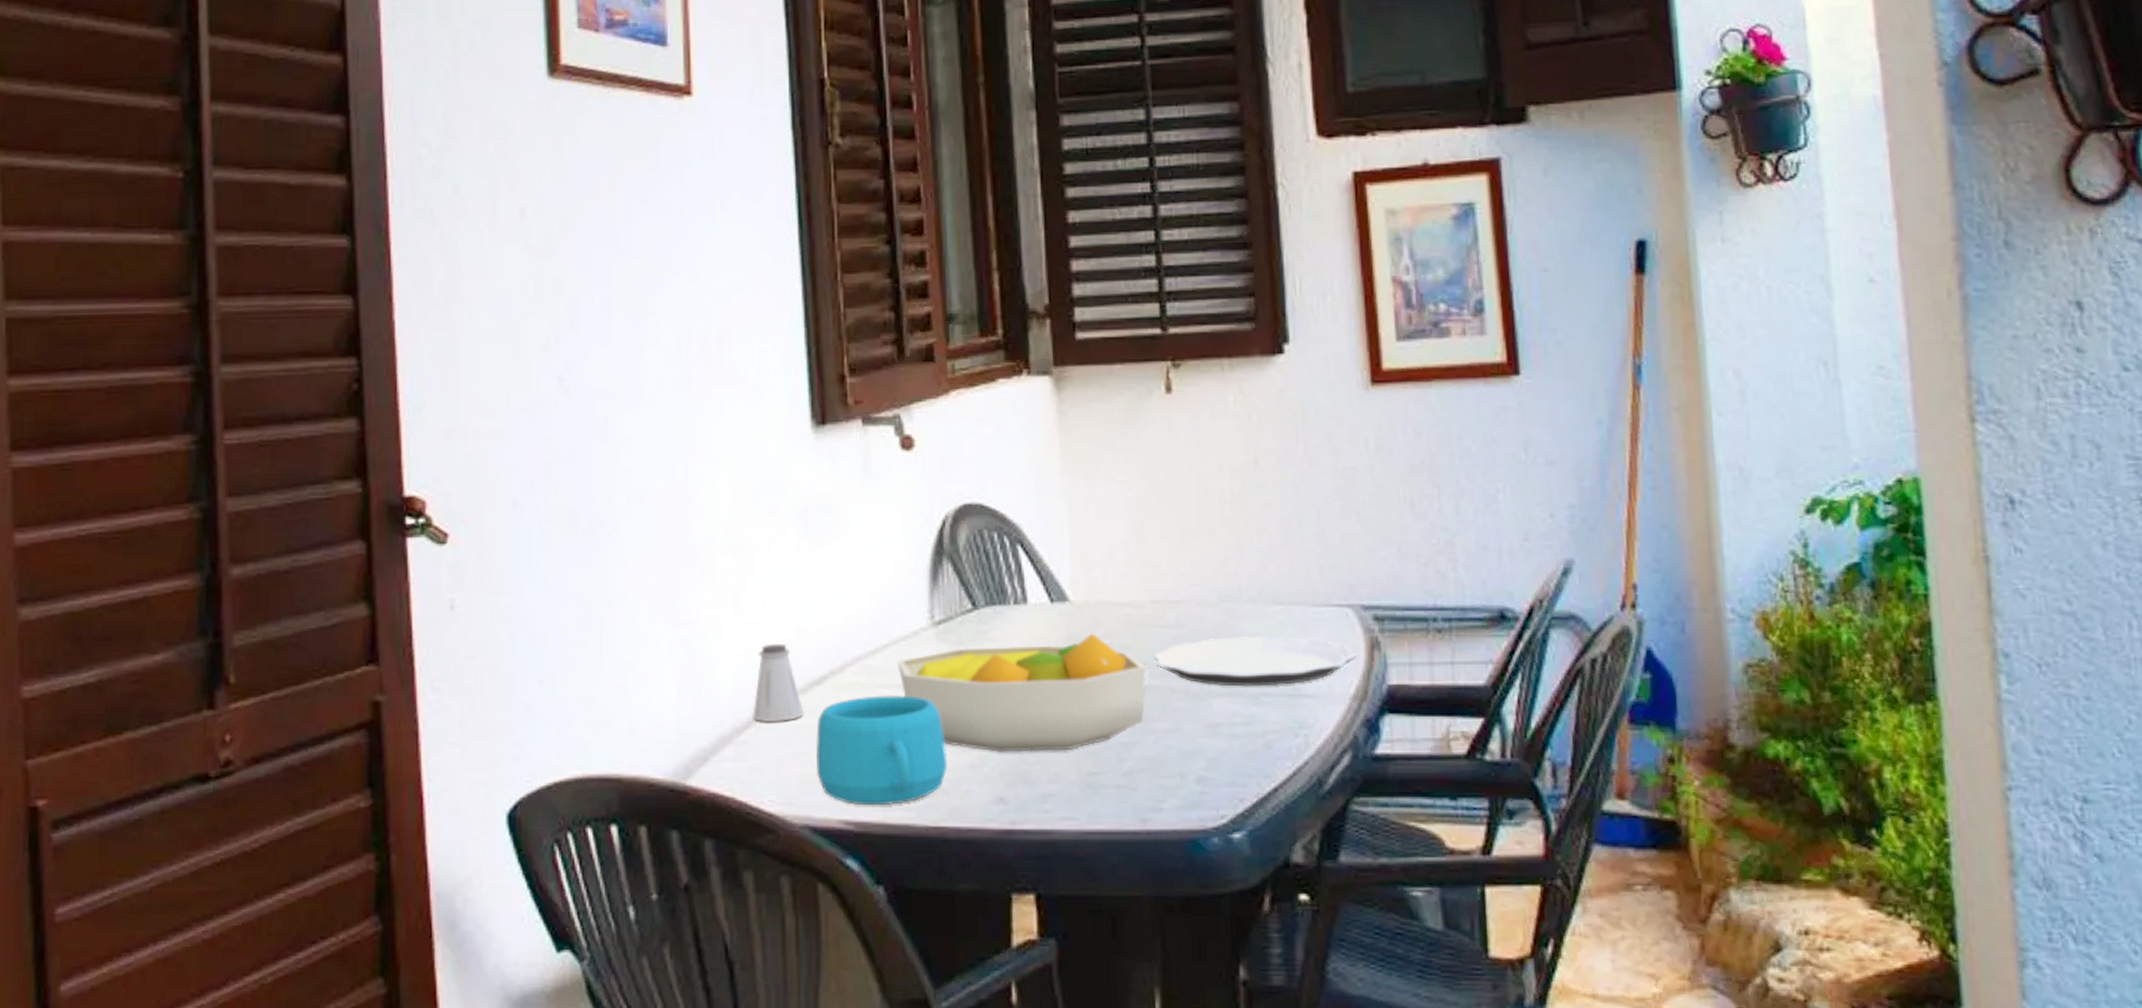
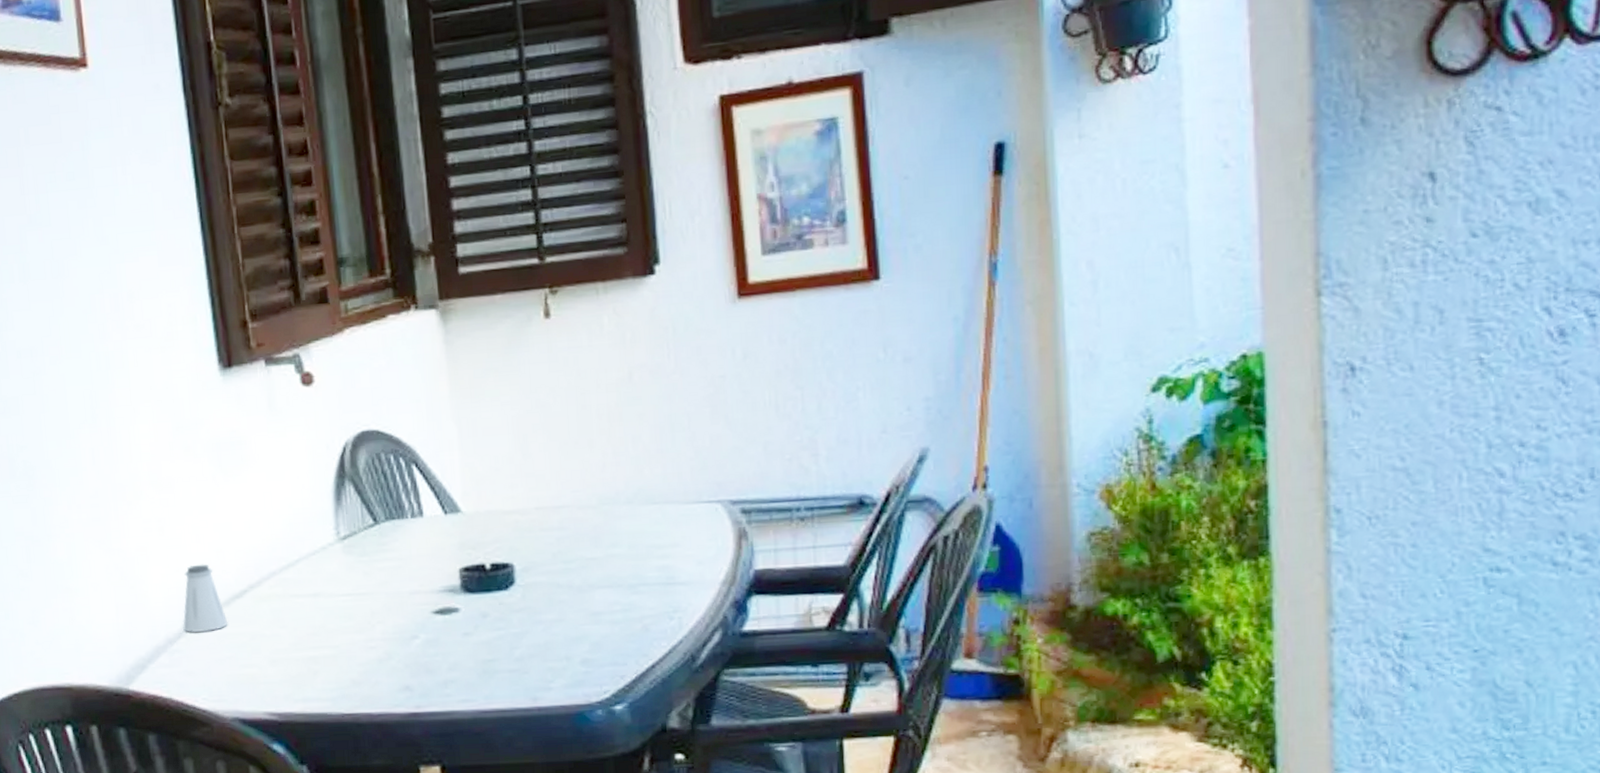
cup: present [816,695,948,806] -> none [240,603,358,699]
fruit bowl: present [897,633,1147,752] -> none [308,539,534,647]
plate: present [1153,635,1357,687] -> none [539,531,727,579]

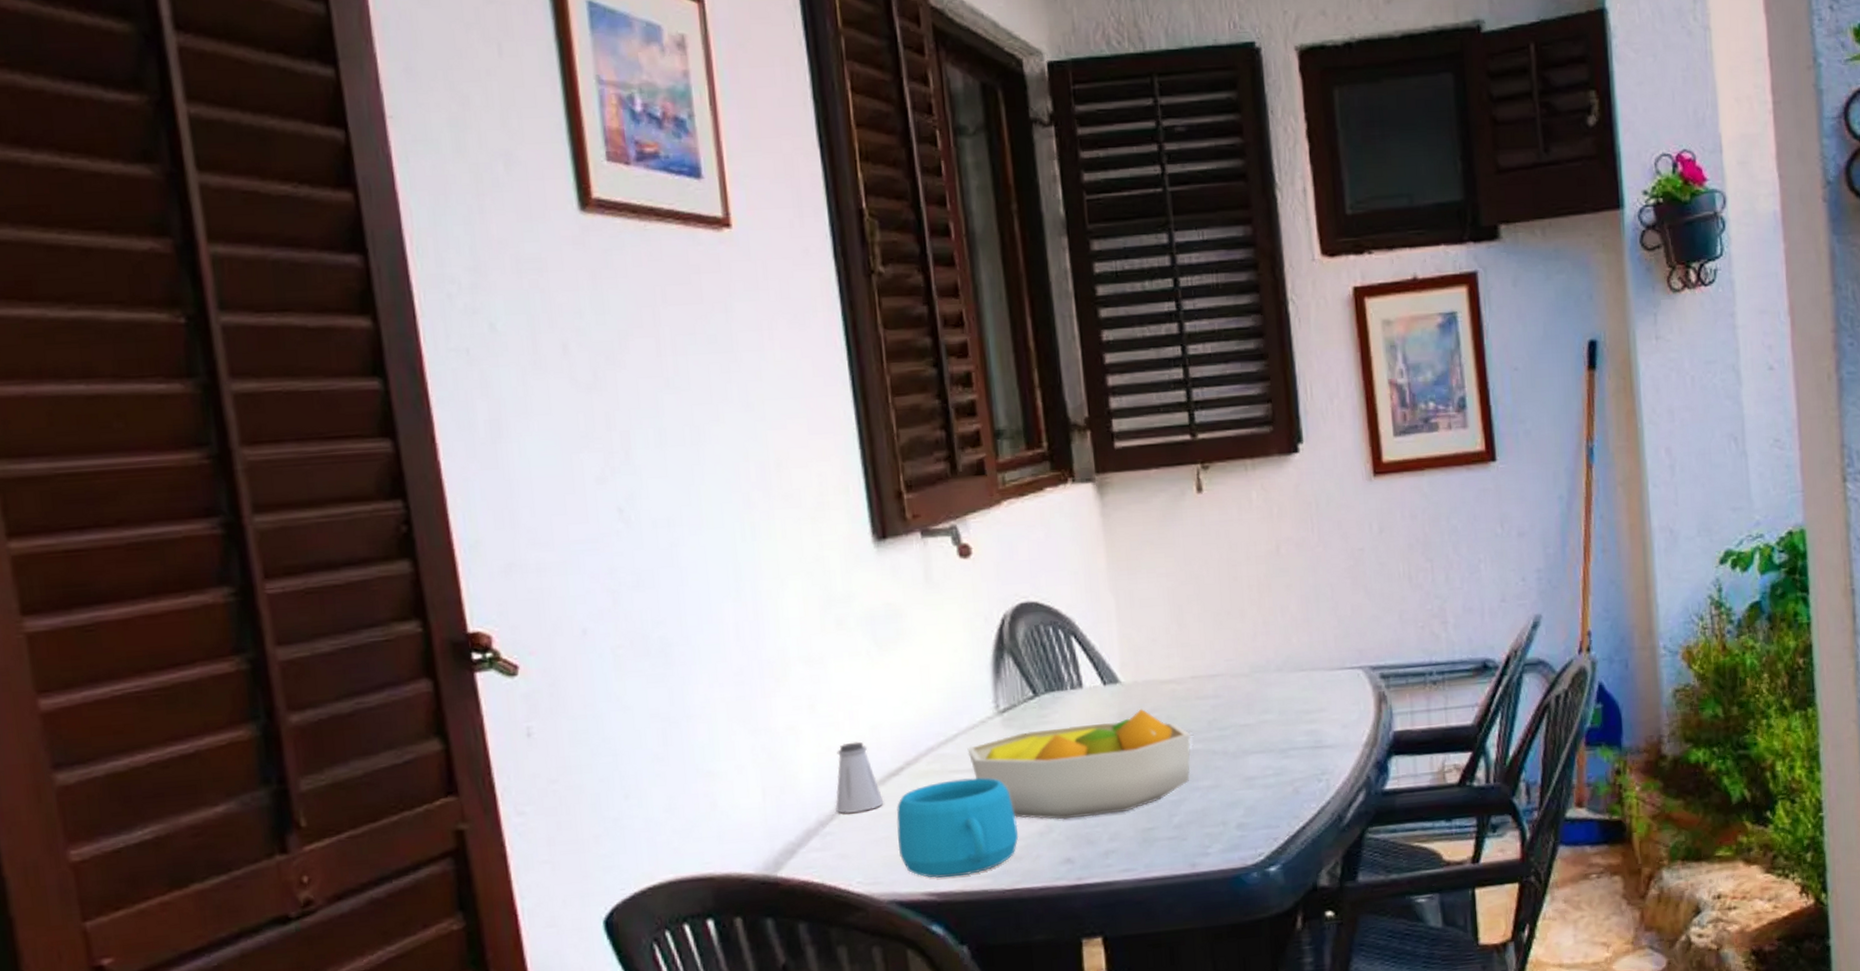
cup: none [240,603,358,699] -> present [896,778,1019,878]
fruit bowl: none [308,539,534,647] -> present [967,708,1191,820]

